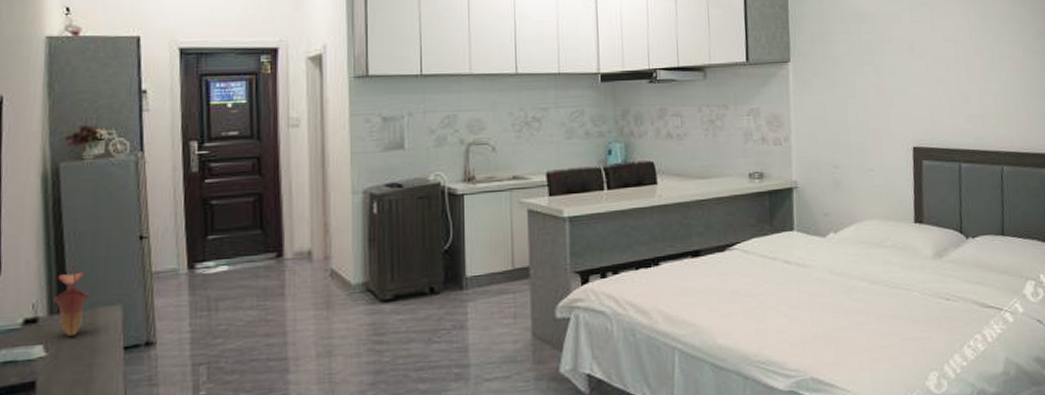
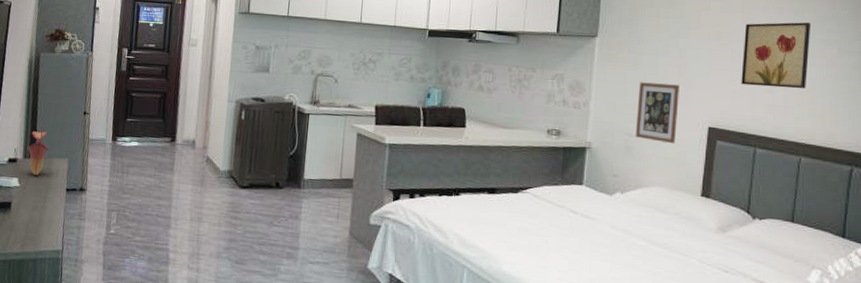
picture frame: none [839,105,883,171] -> present [635,82,679,144]
wall art: none [936,25,999,98] -> present [741,22,811,89]

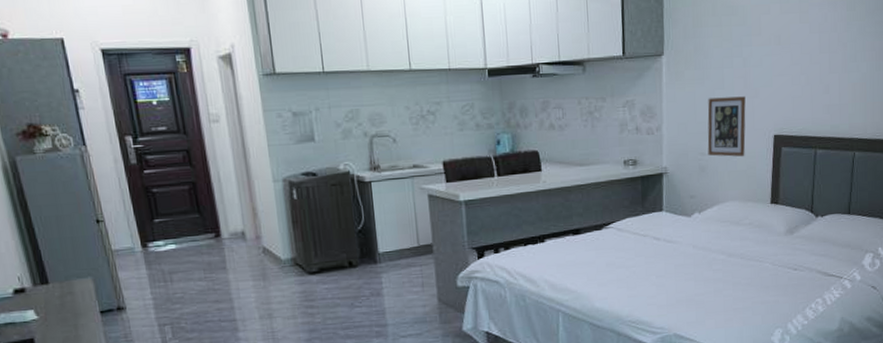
pitcher plant: present [27,125,49,175] -> none [34,244,64,303]
wall art: present [741,22,811,89] -> none [801,16,862,88]

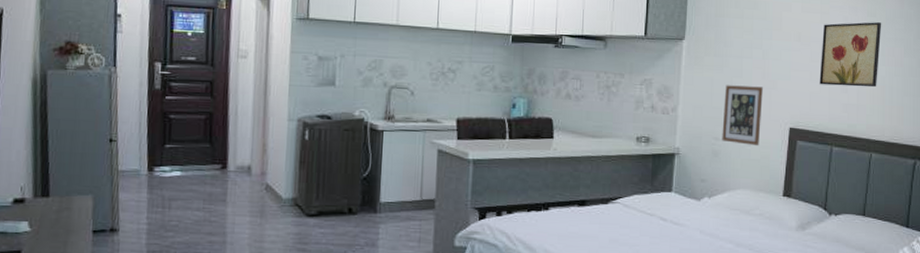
wall art: none [801,16,862,88] -> present [819,22,882,88]

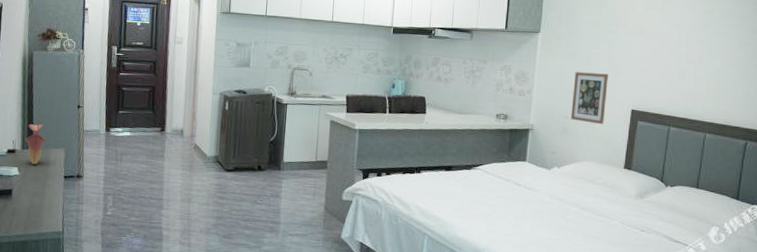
pitcher plant: none [37,157,67,217] -> present [24,118,46,164]
wall art: present [819,22,882,88] -> none [659,19,719,76]

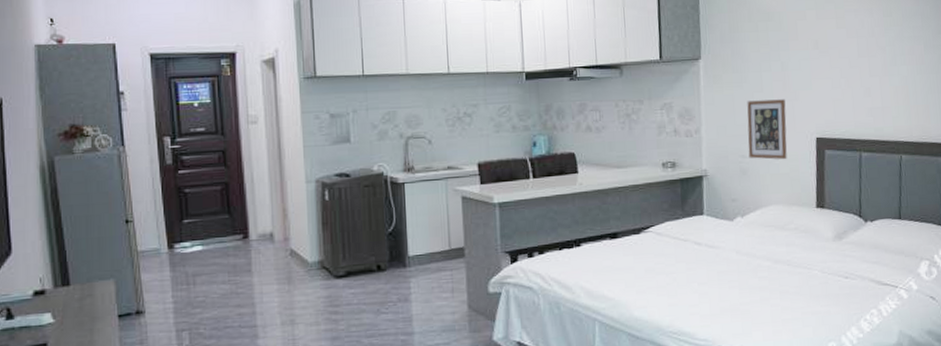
pitcher plant: present [24,118,46,164] -> none [56,244,86,306]

